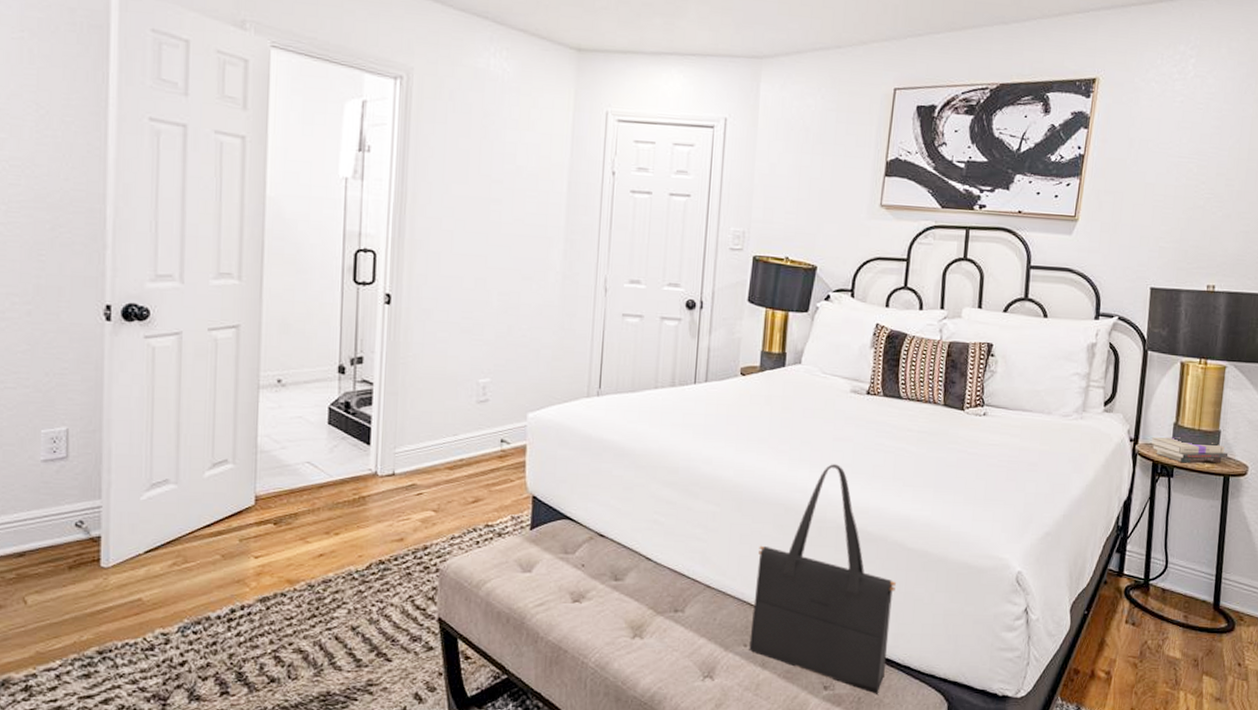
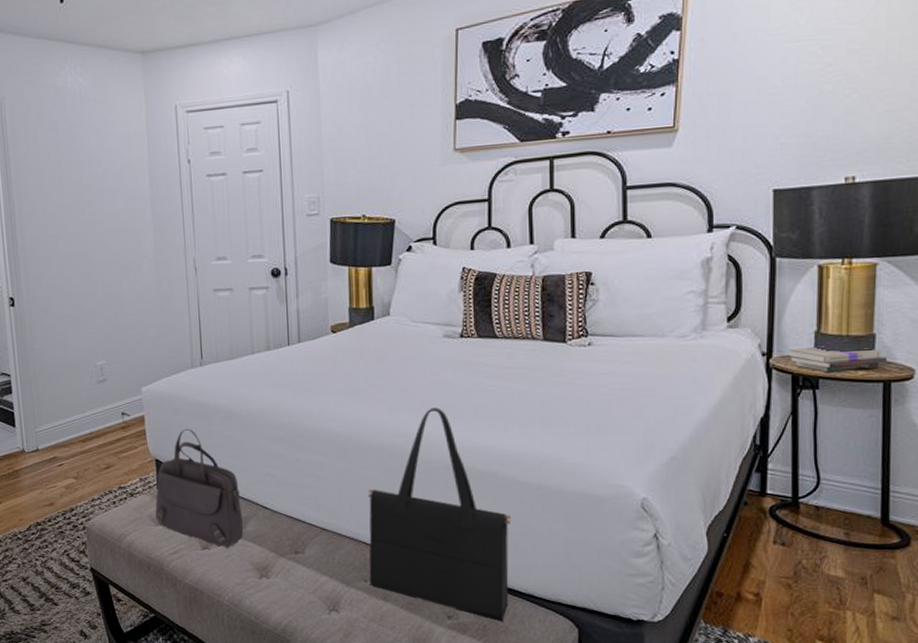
handbag: none [524,463,623,602] -> present [155,428,243,548]

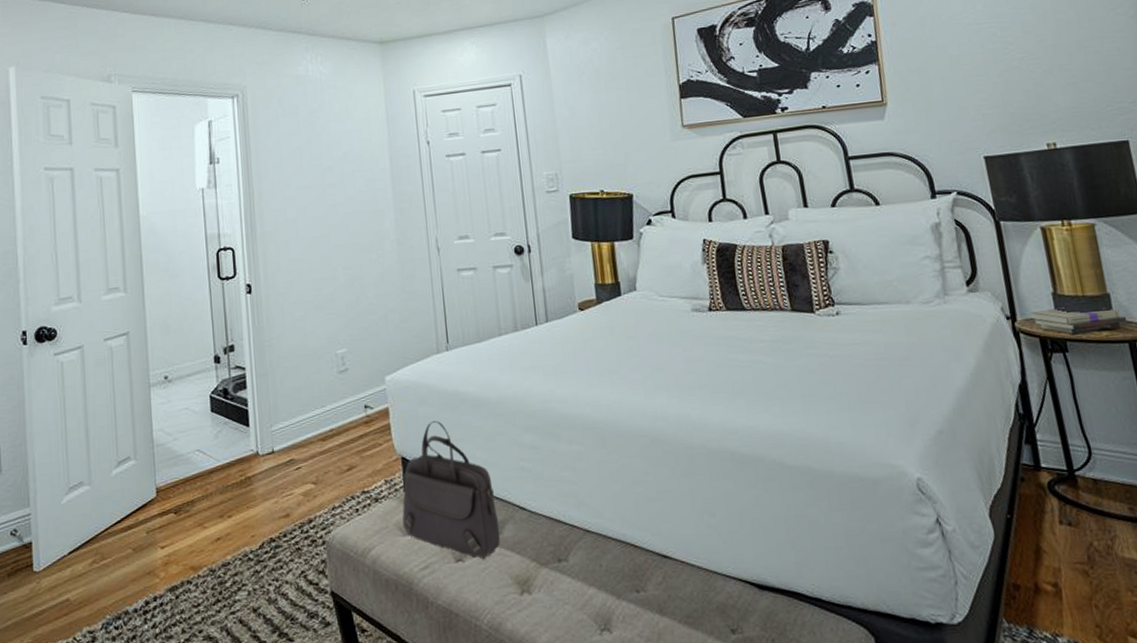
tote bag: present [368,407,512,622] -> none [631,386,795,634]

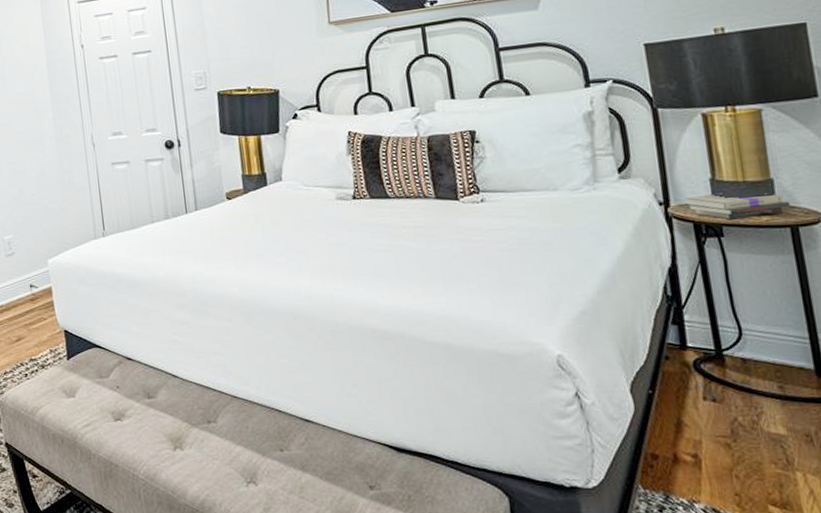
handbag: present [402,420,500,559] -> none [66,298,154,419]

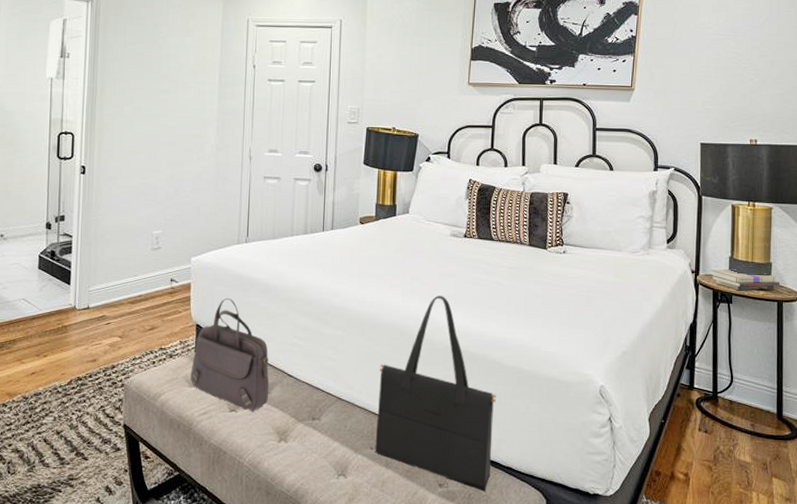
handbag: none [66,298,154,419] -> present [190,298,269,411]
tote bag: none [276,269,431,492] -> present [375,295,497,491]

